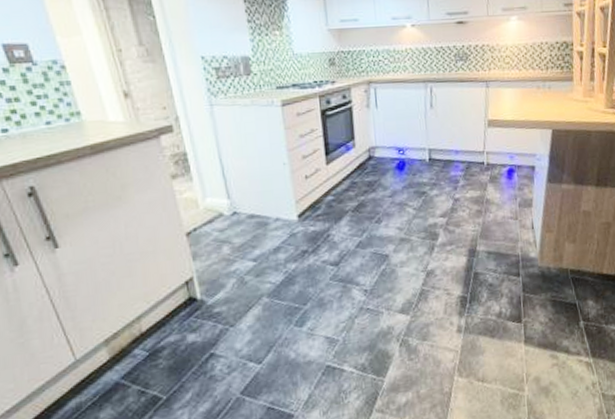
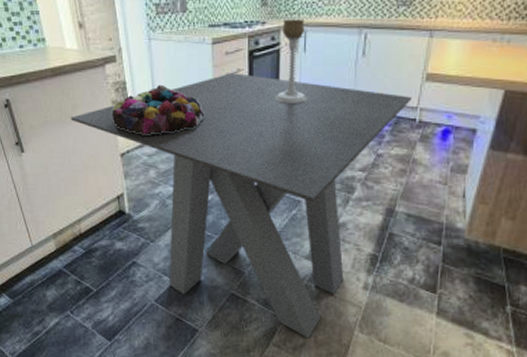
dining table: none [120,133,479,396] -> present [71,73,412,338]
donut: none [171,152,280,209] -> present [112,85,205,135]
candle holder: none [352,76,385,160] -> present [275,18,308,105]

